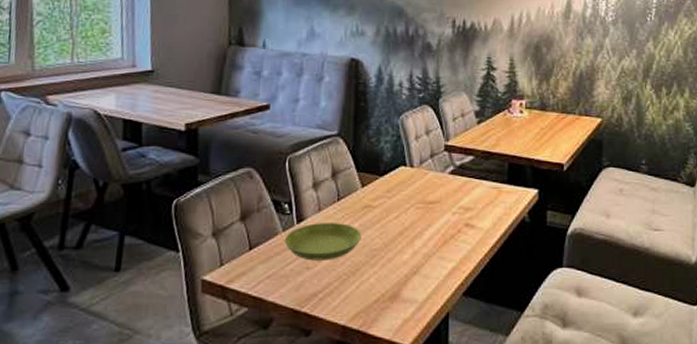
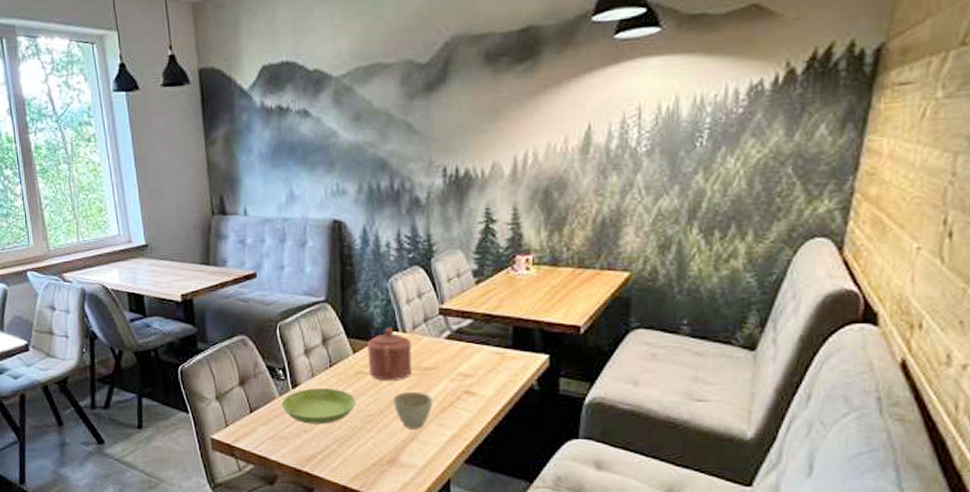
teapot: none [376,162,418,215] -> present [367,327,412,381]
cup: none [397,225,436,263] -> present [392,391,433,429]

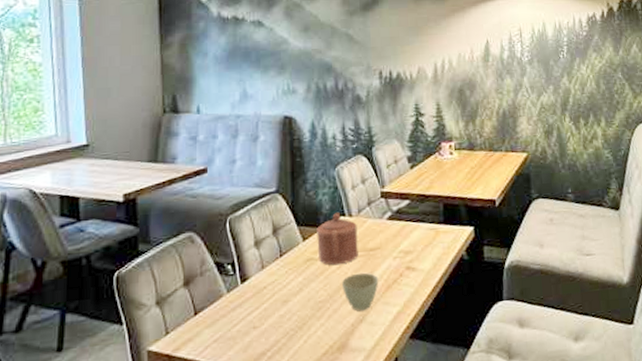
saucer: present [281,388,356,424] -> none [229,278,306,320]

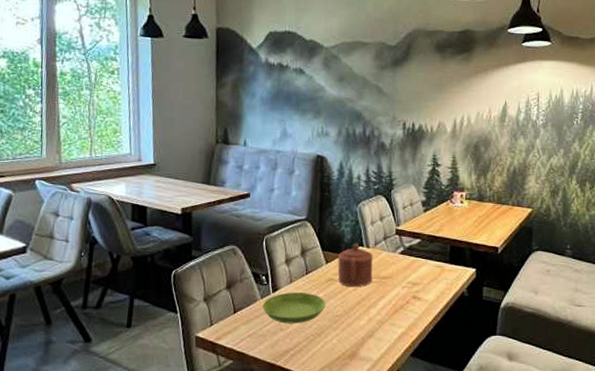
saucer: none [229,278,306,320] -> present [262,292,326,324]
cup: present [341,272,379,311] -> none [356,296,388,328]

